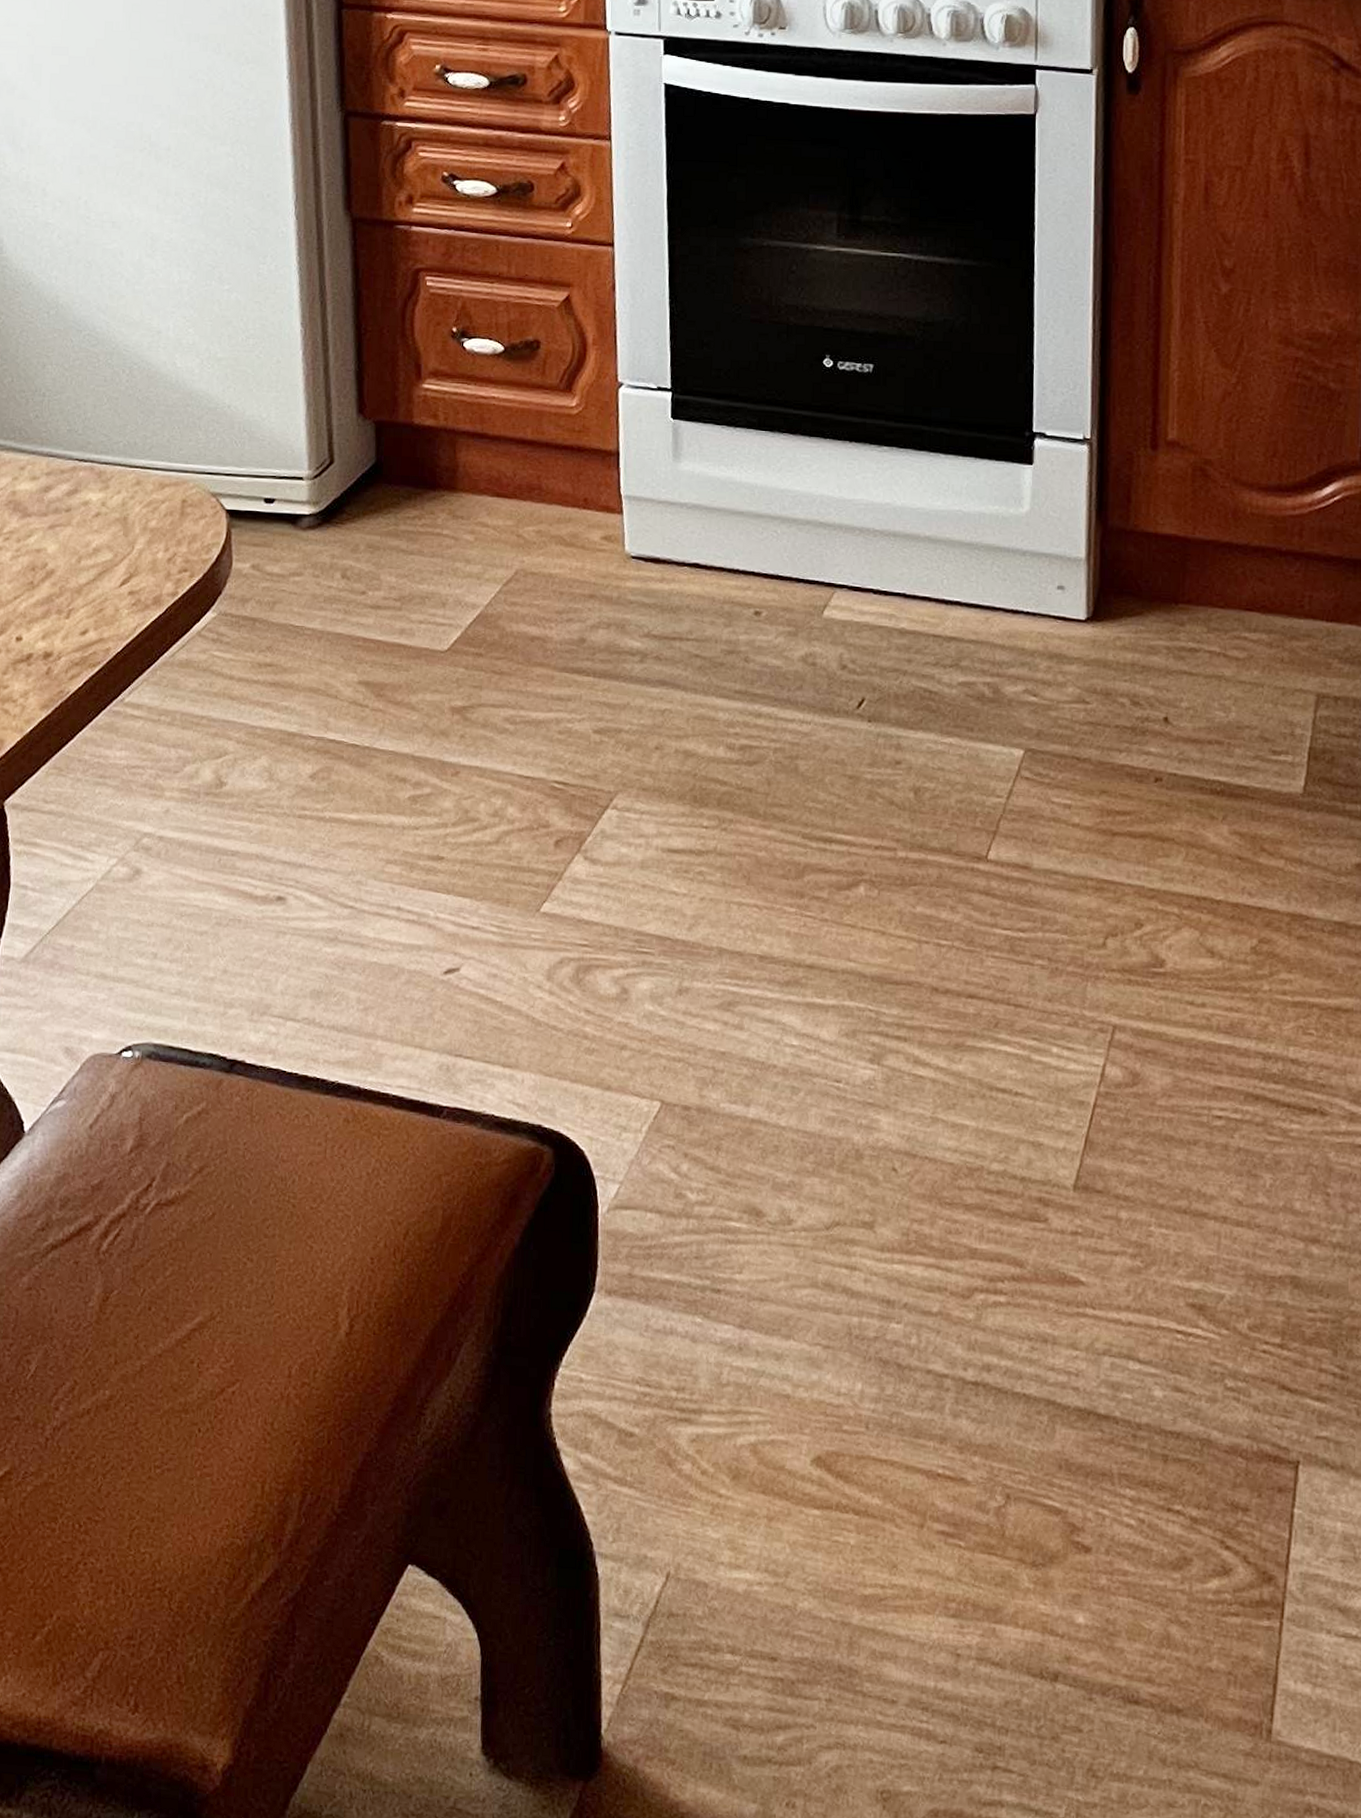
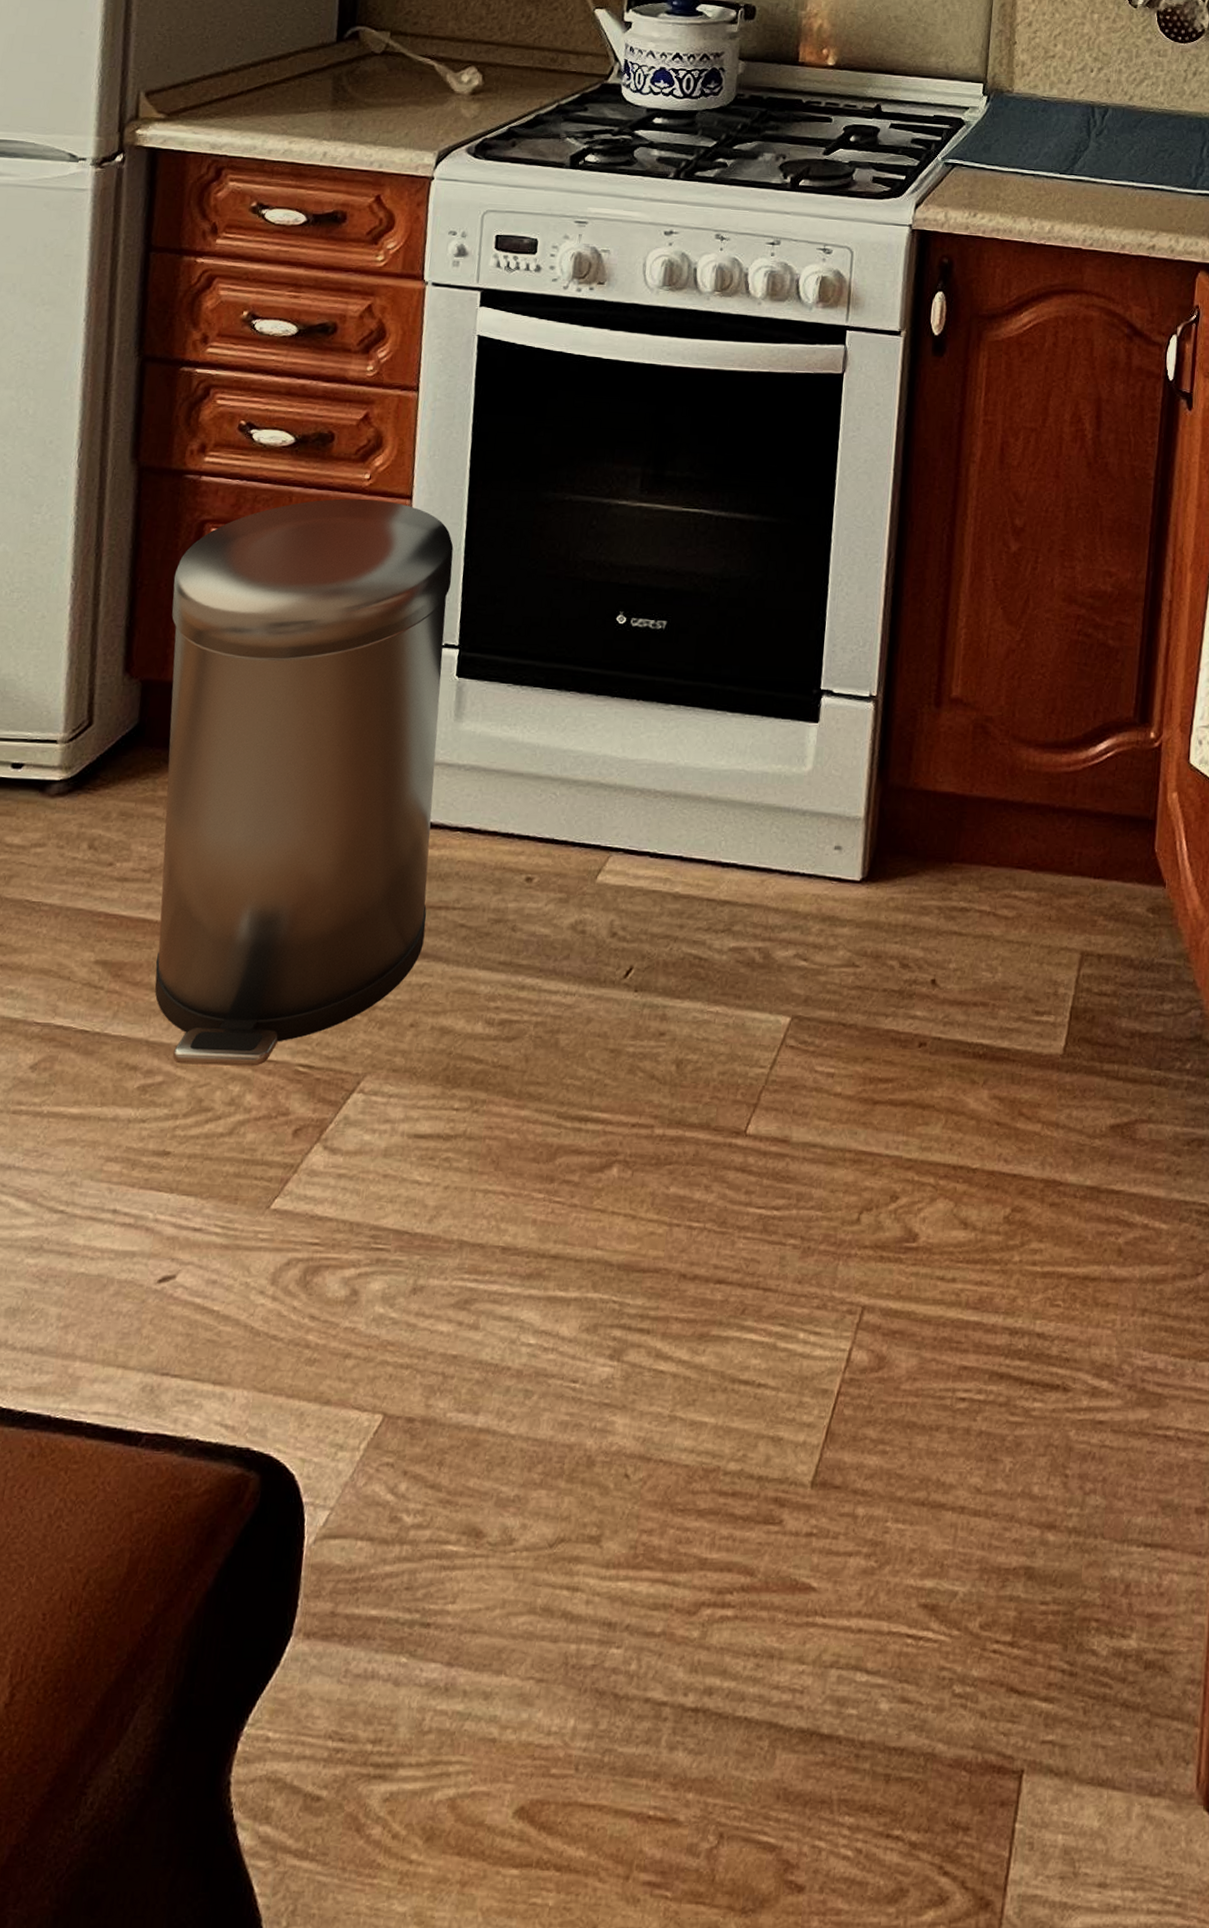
pedal bin: none [395,246,662,782] -> present [154,498,454,1066]

